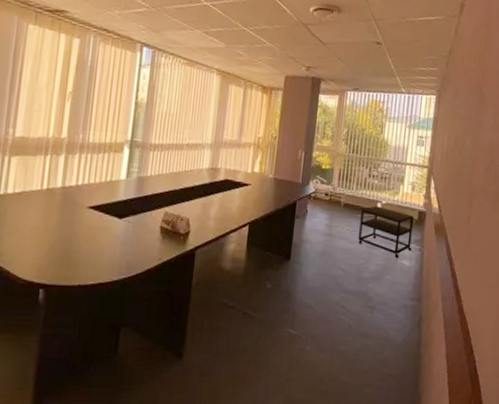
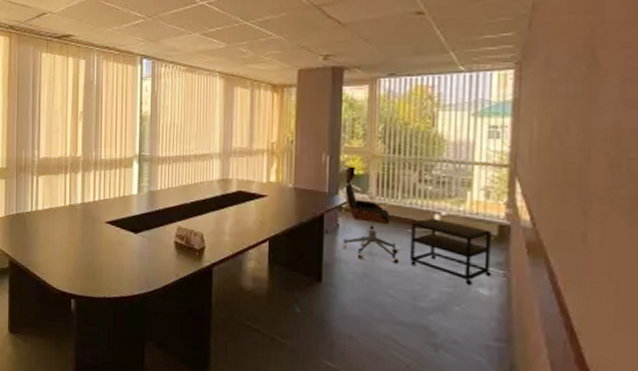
office chair: none [308,161,351,243] -> present [342,166,399,264]

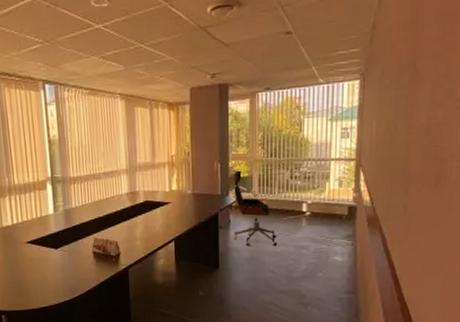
side table: present [410,218,492,285] -> none [286,206,343,255]

